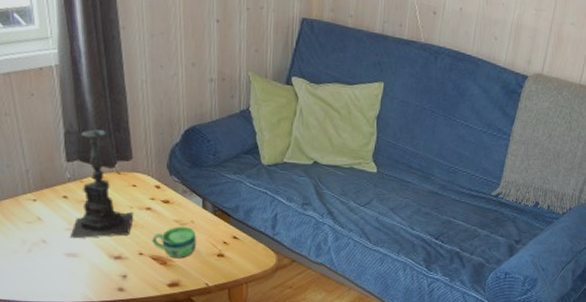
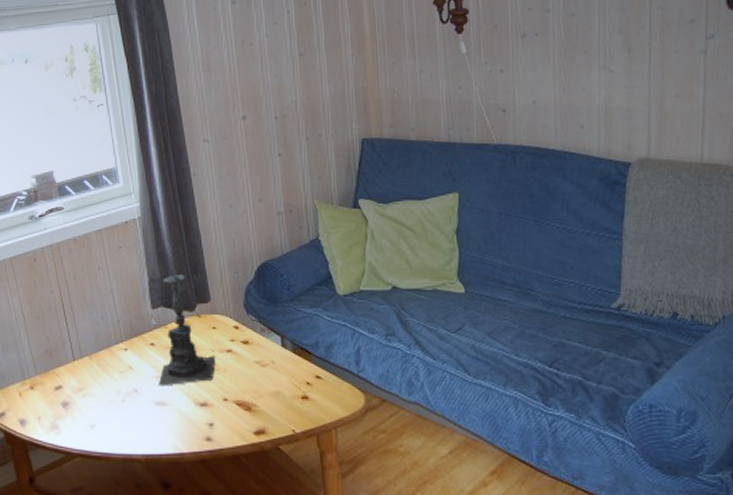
cup: present [152,227,196,259] -> none [235,368,279,403]

